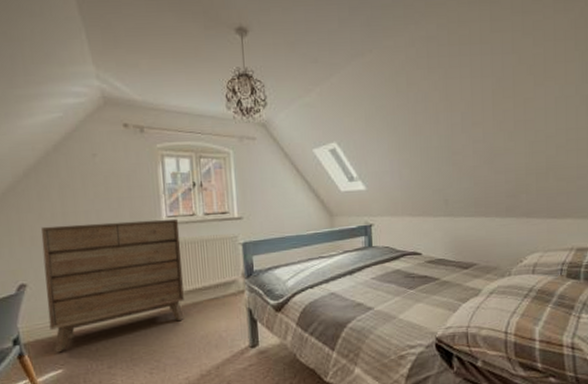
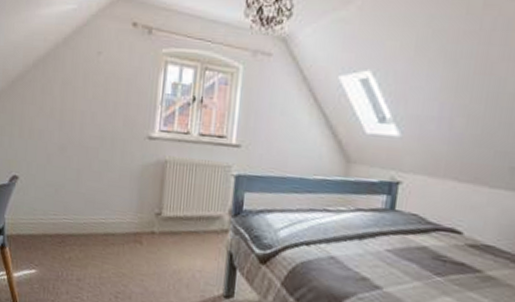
dresser: present [41,218,184,353] -> none [31,121,171,252]

